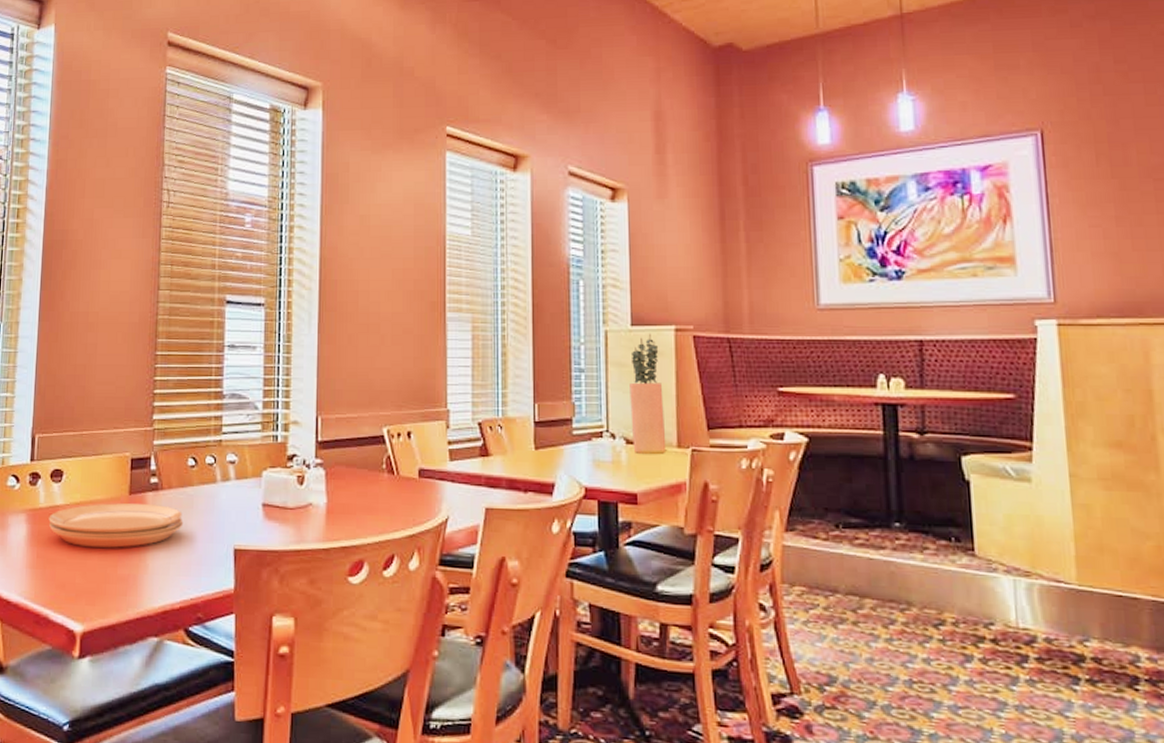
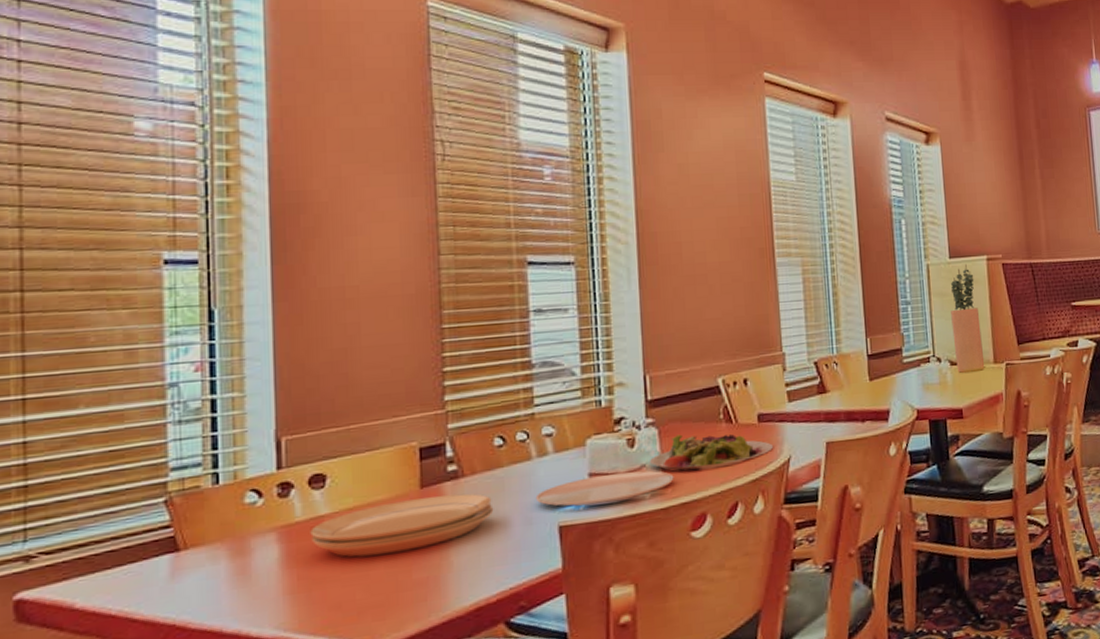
plate: none [217,507,337,536] -> present [535,471,674,507]
salad plate: none [315,478,433,518] -> present [649,434,774,471]

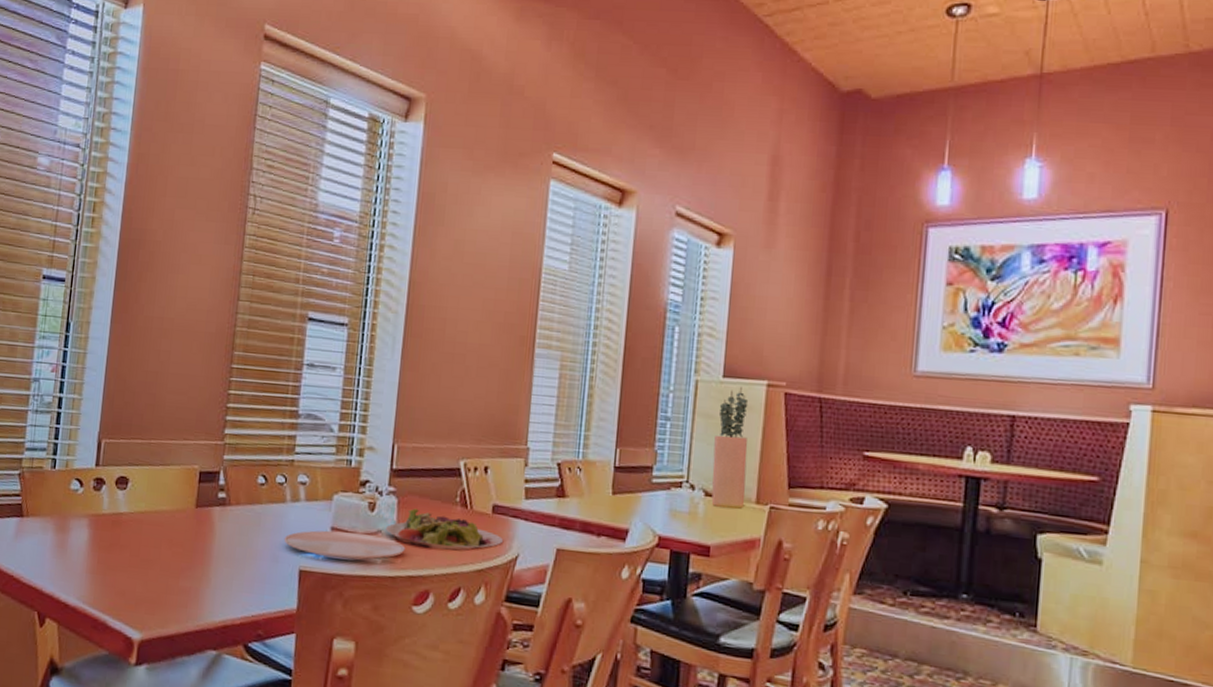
plate: present [310,493,494,558] -> none [111,514,250,561]

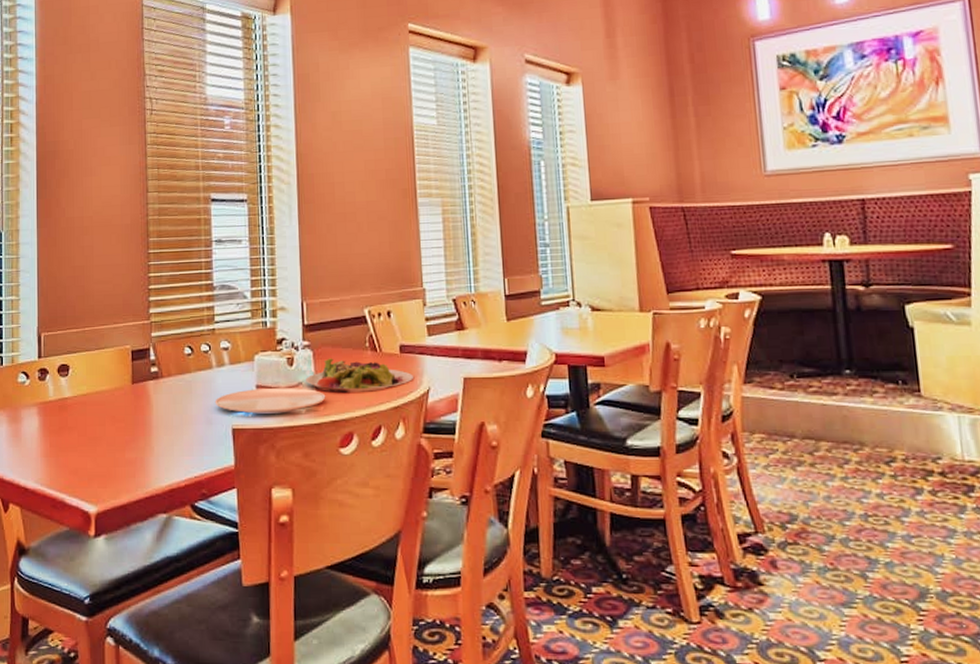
vase: present [711,386,749,510] -> none [591,206,630,321]

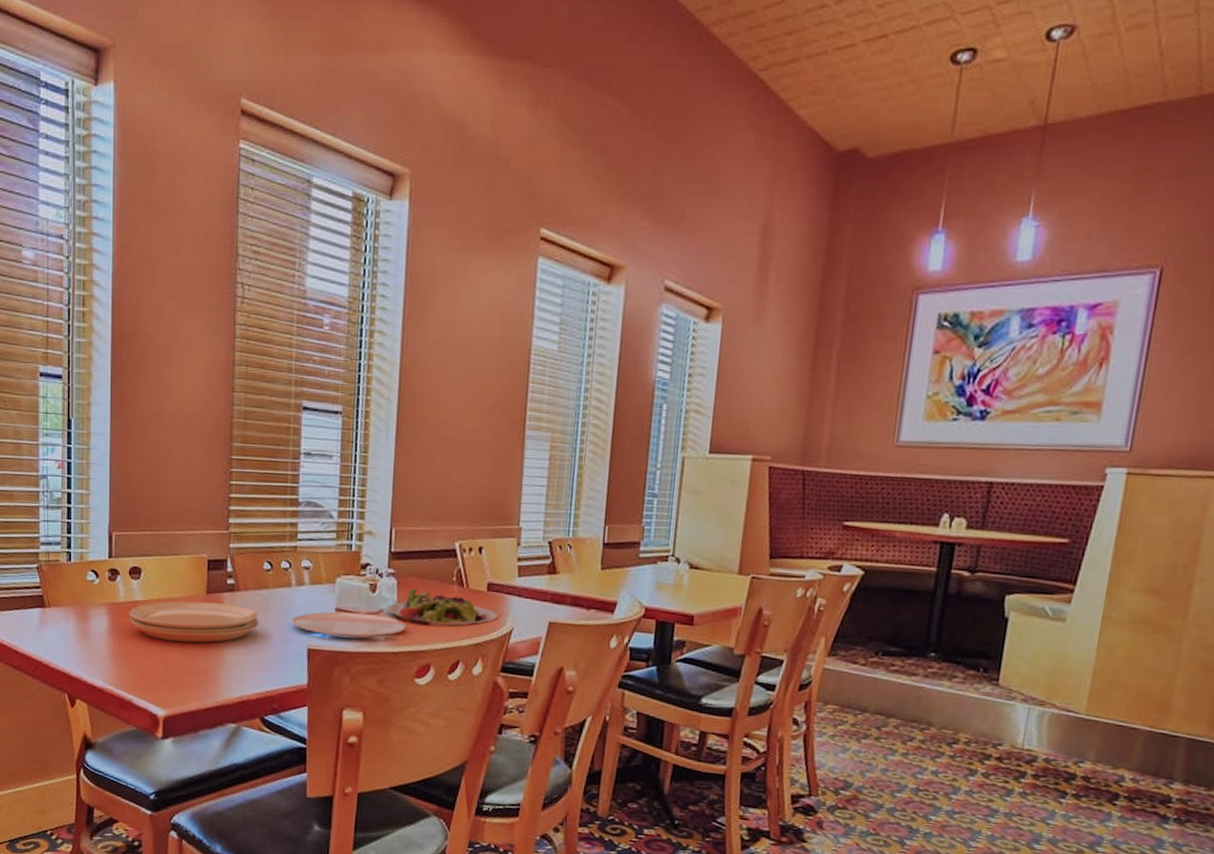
plate: none [58,392,184,435] -> present [129,601,259,643]

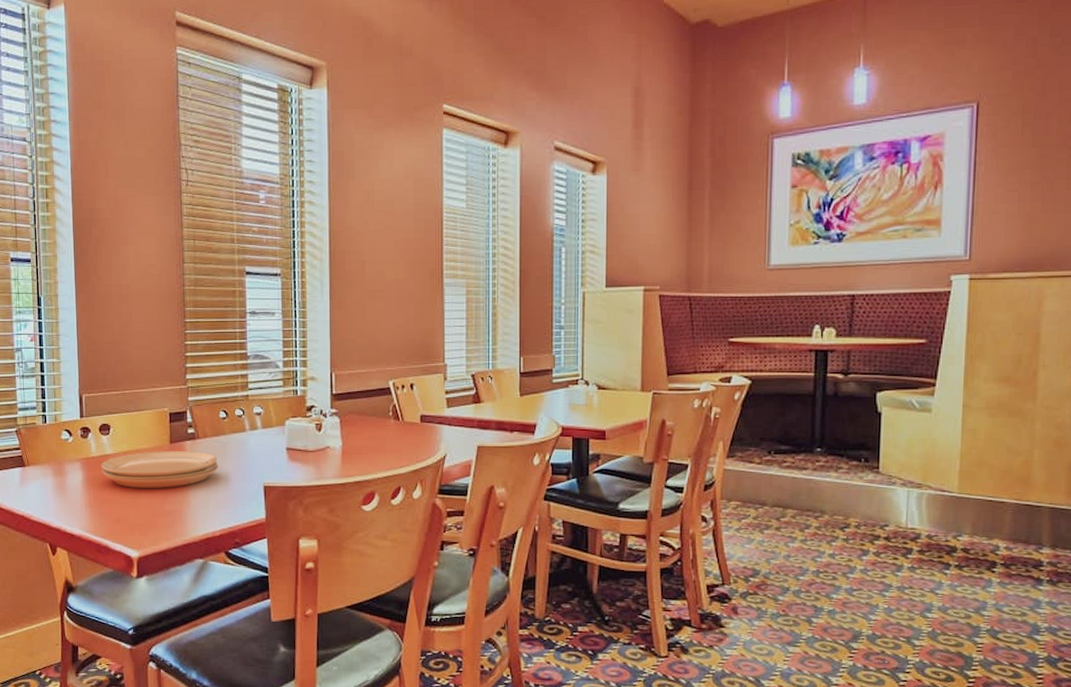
plate: present [291,611,406,639] -> none [248,451,351,474]
salad plate: present [386,588,499,627] -> none [332,425,433,456]

